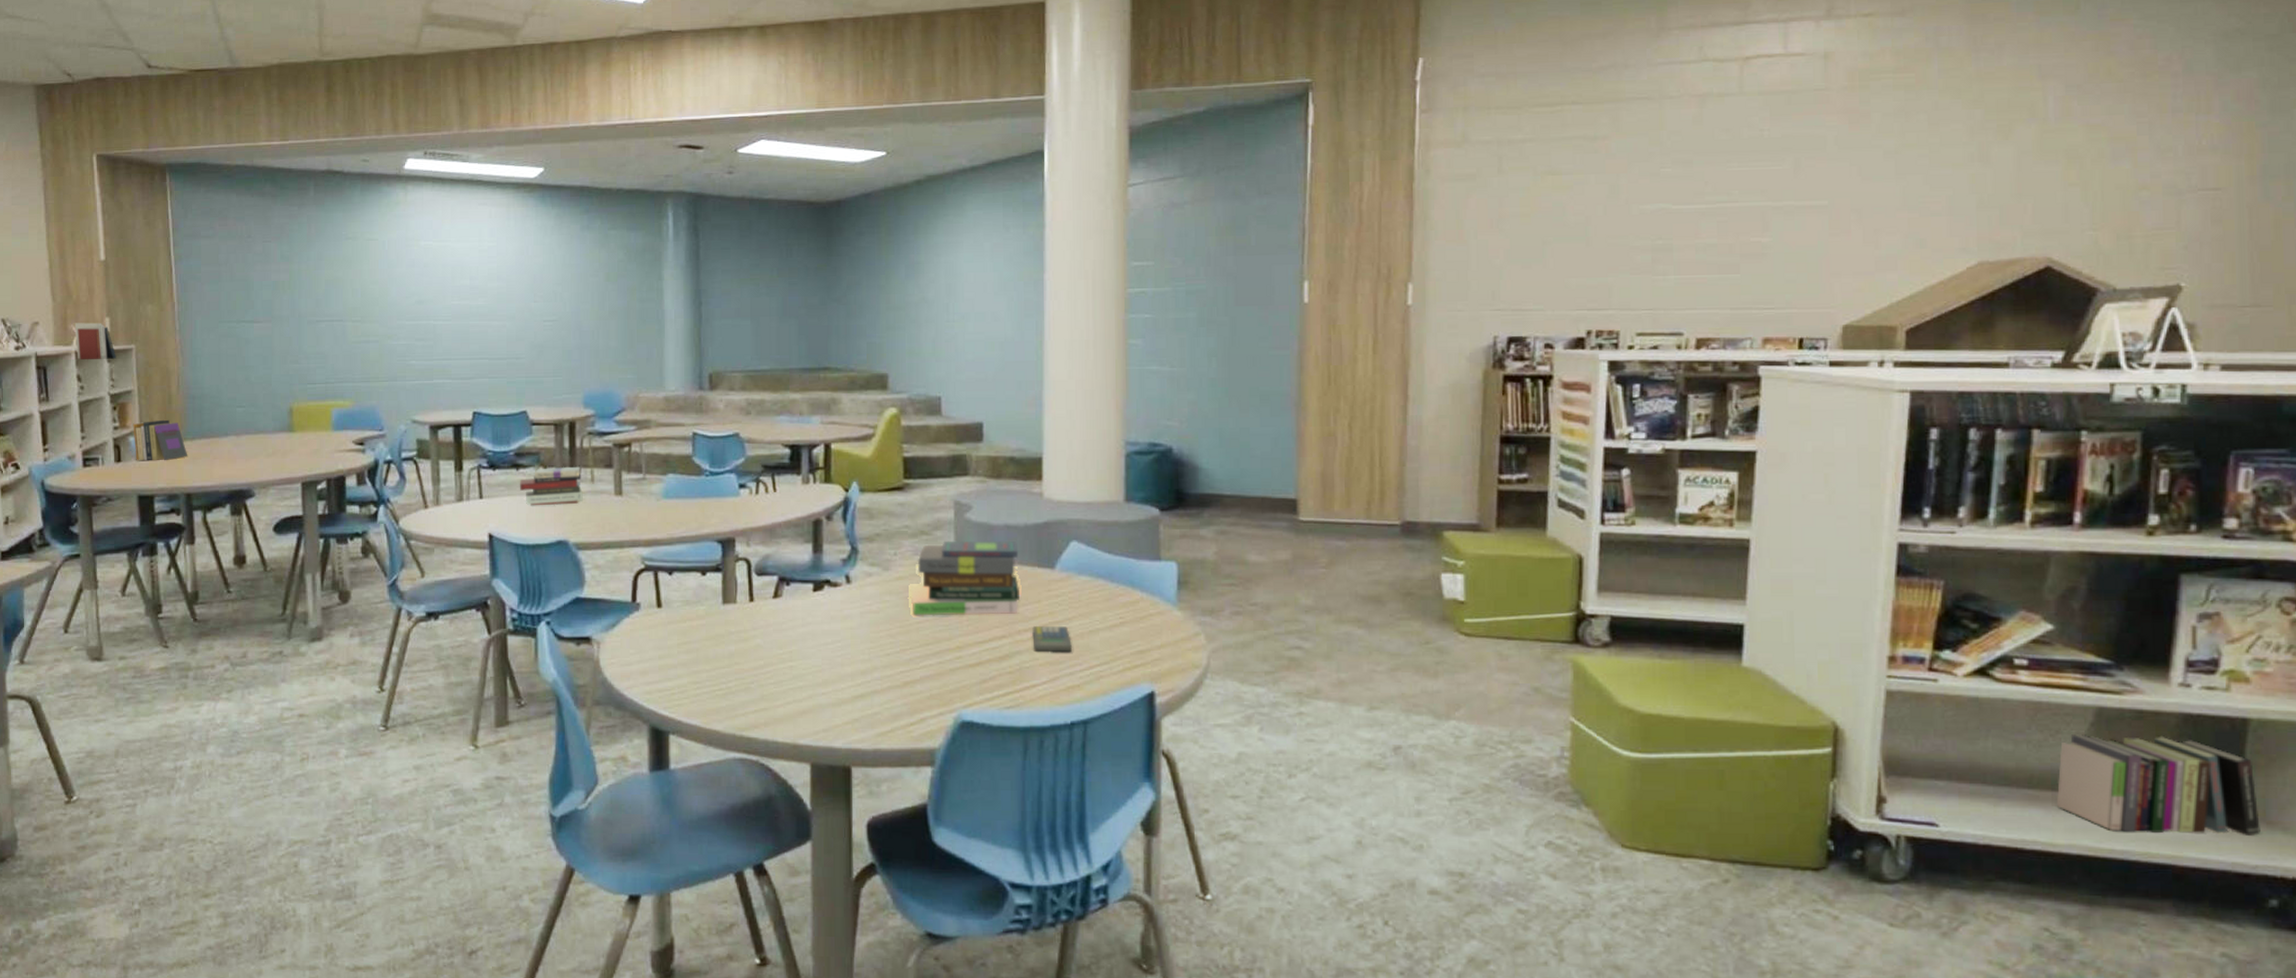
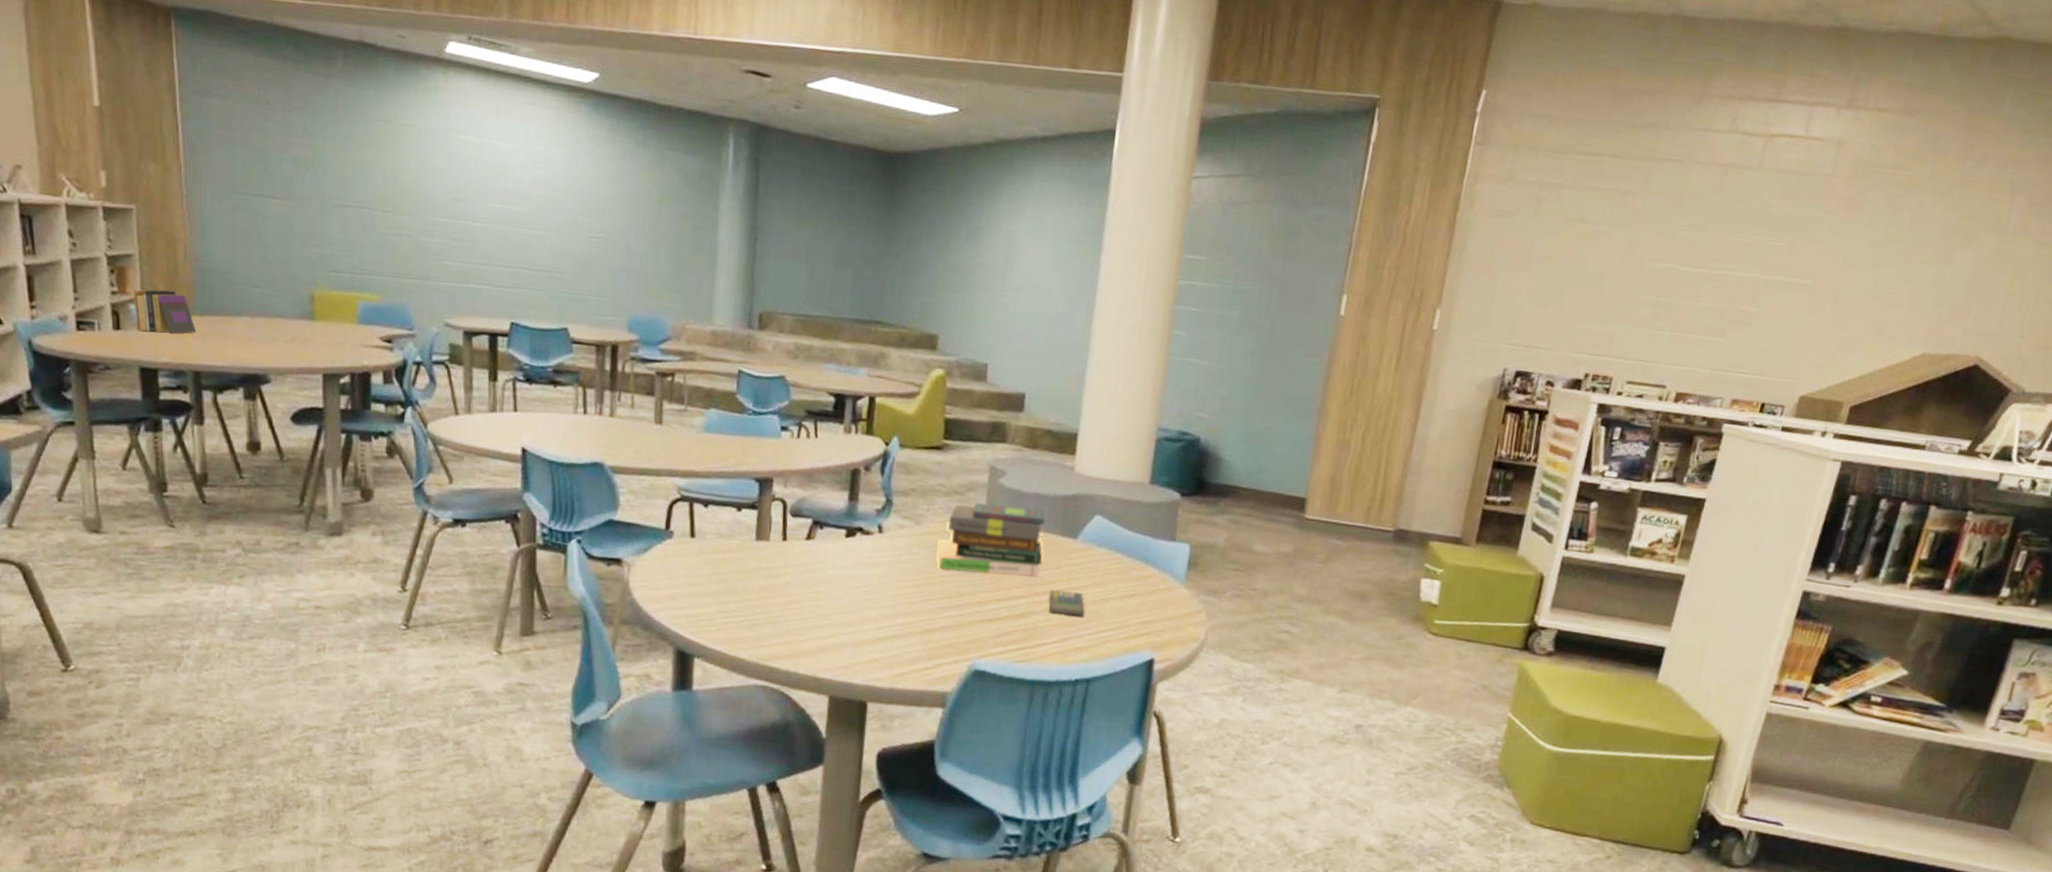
books: present [74,322,116,360] -> none [64,172,114,219]
books: present [520,466,583,506] -> none [557,388,622,428]
books: present [2056,735,2260,835] -> none [1876,761,2029,851]

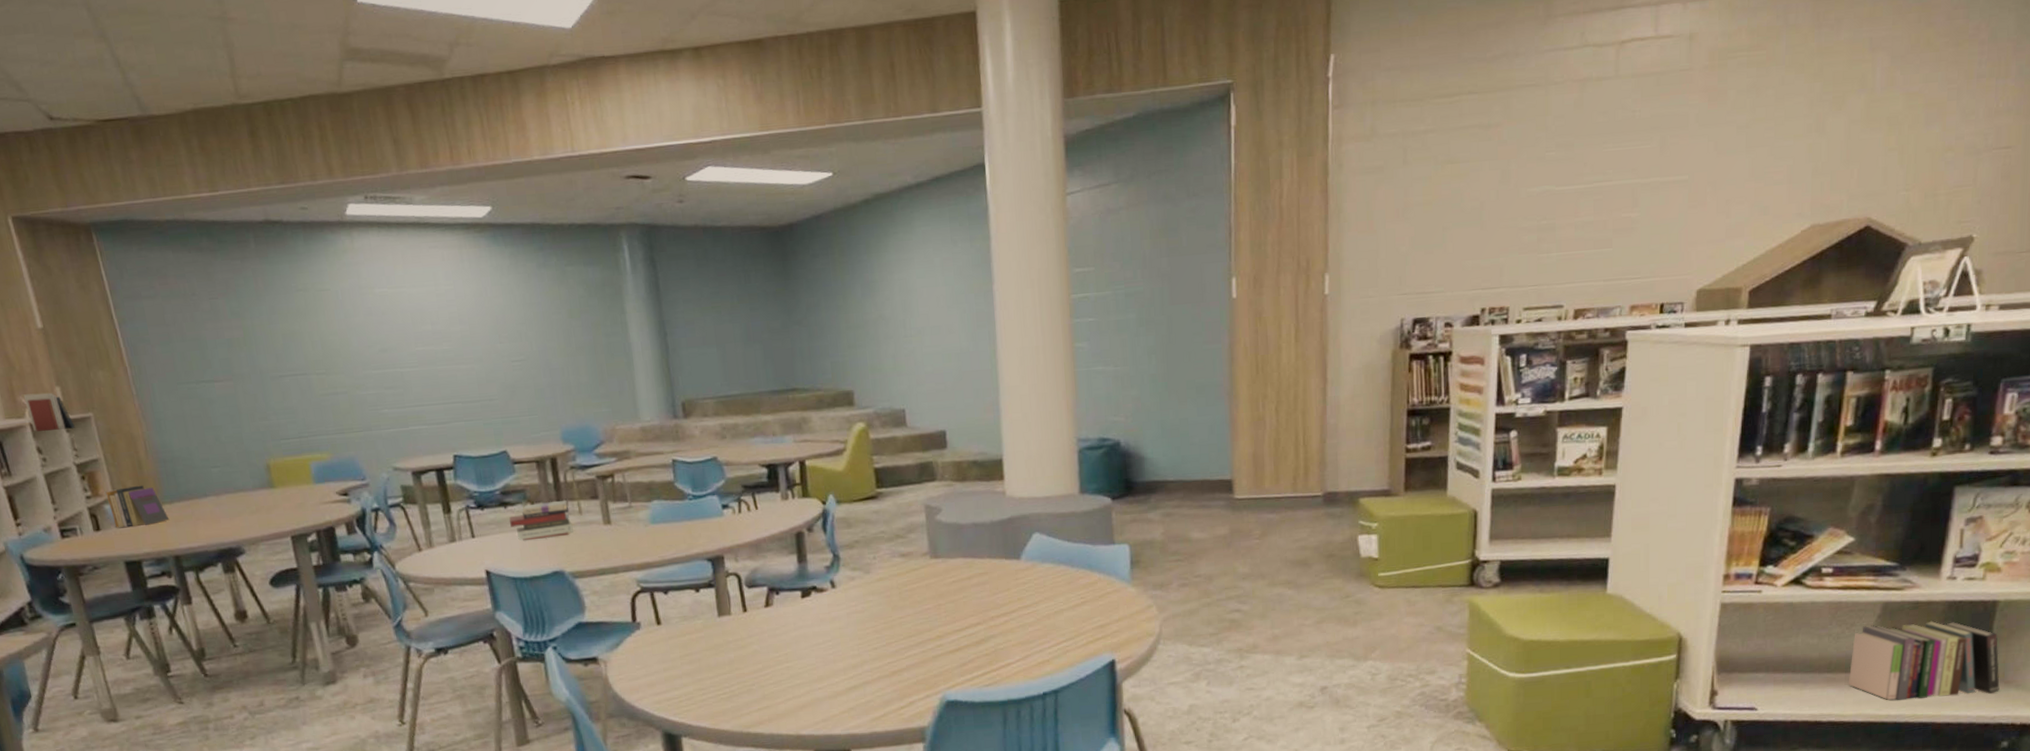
books: none [64,172,114,219] -> present [23,392,75,432]
books: none [557,388,622,428] -> present [509,500,573,541]
books: present [938,502,1046,577] -> none [890,537,991,611]
calculator: present [1049,590,1085,616] -> none [1004,610,1041,634]
books: none [1876,761,2029,851] -> present [1848,621,2000,700]

